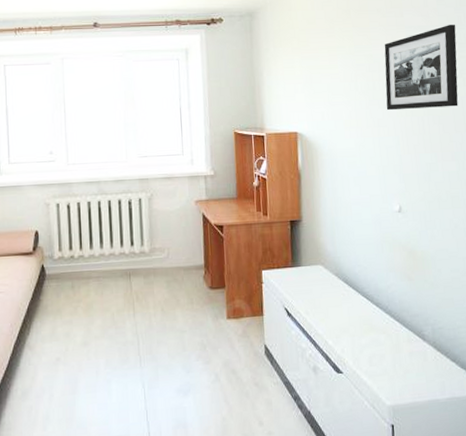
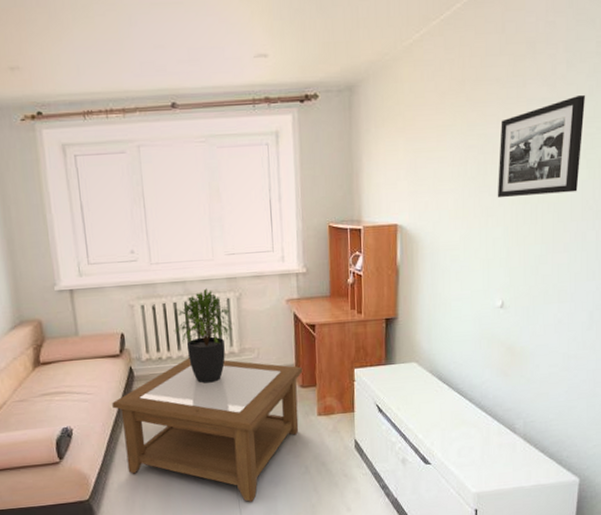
coffee table: none [22,256,212,413] -> present [112,358,303,502]
potted plant: none [86,189,146,283] -> present [173,288,235,384]

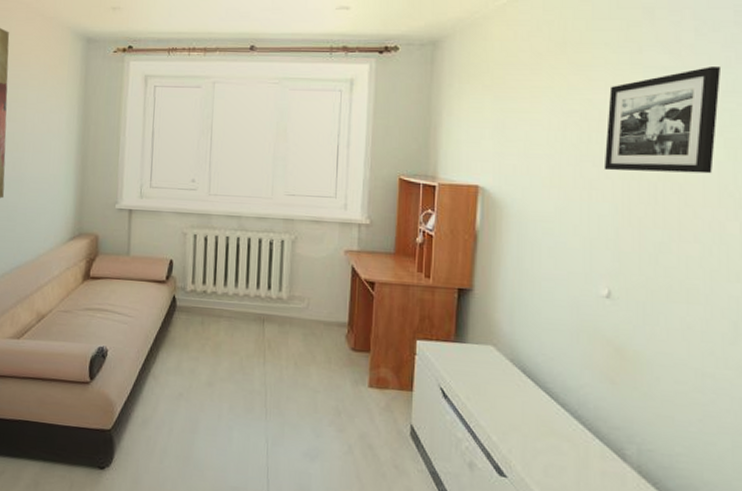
coffee table: present [112,358,303,502] -> none [150,296,356,474]
potted plant: present [173,288,235,384] -> none [222,226,286,328]

